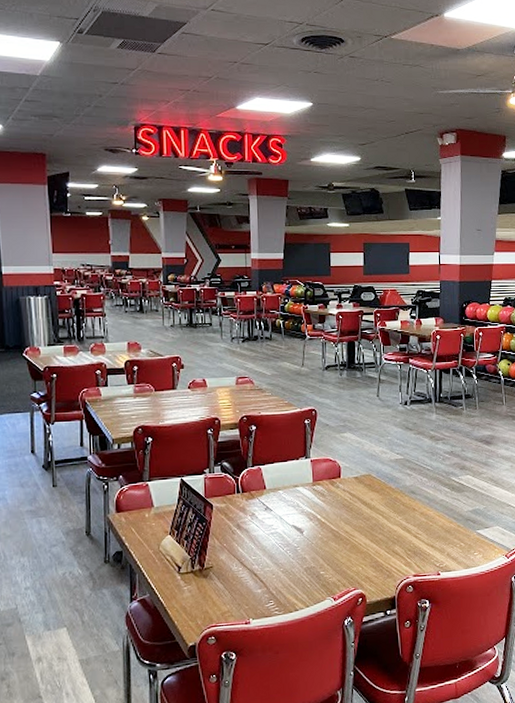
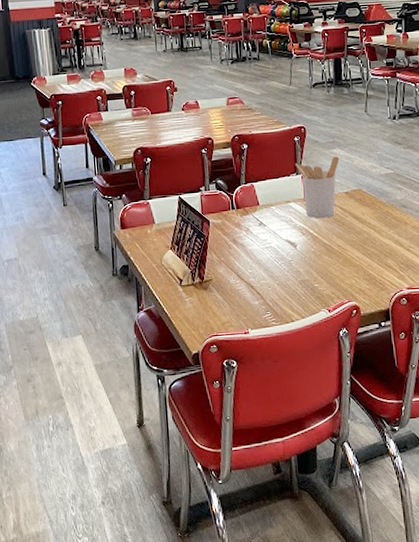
utensil holder: none [305,440,350,504] -> present [296,156,340,219]

